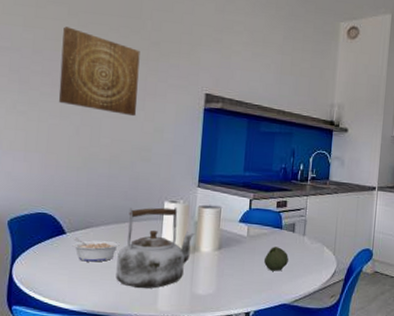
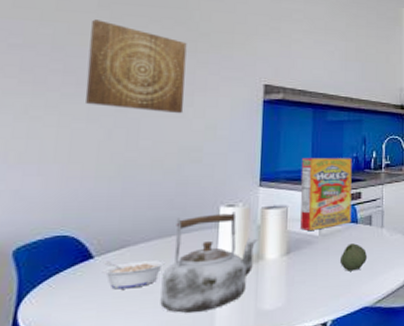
cereal box: none [231,165,281,231] -> present [300,158,352,230]

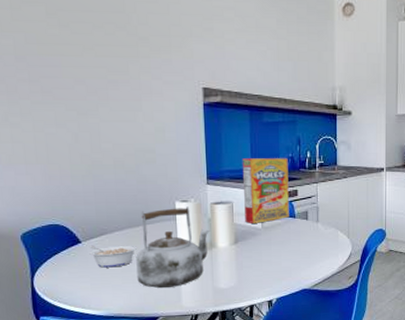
wall art: present [85,19,187,114] -> none [44,28,135,118]
fruit: present [340,243,367,271] -> none [281,235,304,259]

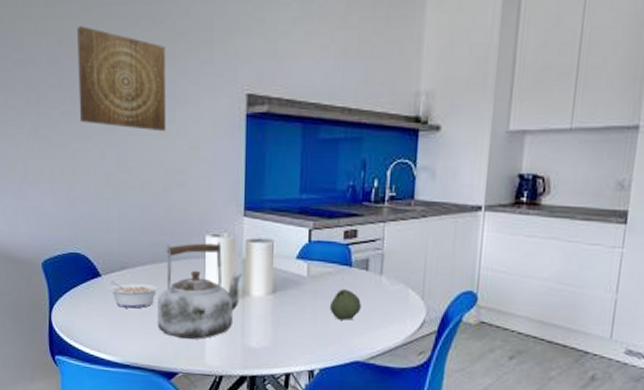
wall art: none [44,28,135,118] -> present [77,26,167,132]
cereal box: present [242,158,289,223] -> none [287,185,348,270]
fruit: none [281,235,304,259] -> present [330,289,361,320]

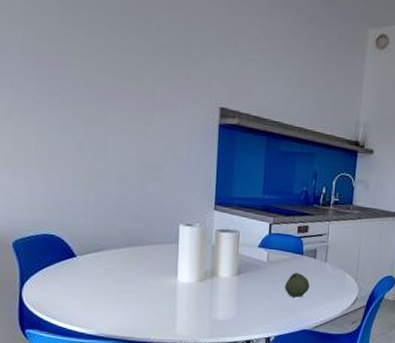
wall art: present [77,26,167,132] -> none [57,24,146,132]
legume: present [108,279,160,309] -> none [83,260,135,286]
kettle: present [157,242,244,339] -> none [132,230,213,313]

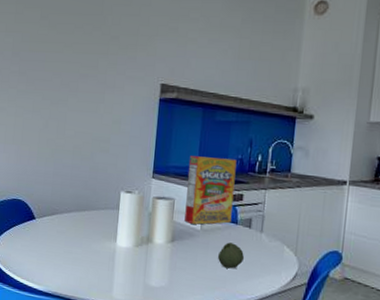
cereal box: none [250,187,302,257] -> present [184,156,237,225]

